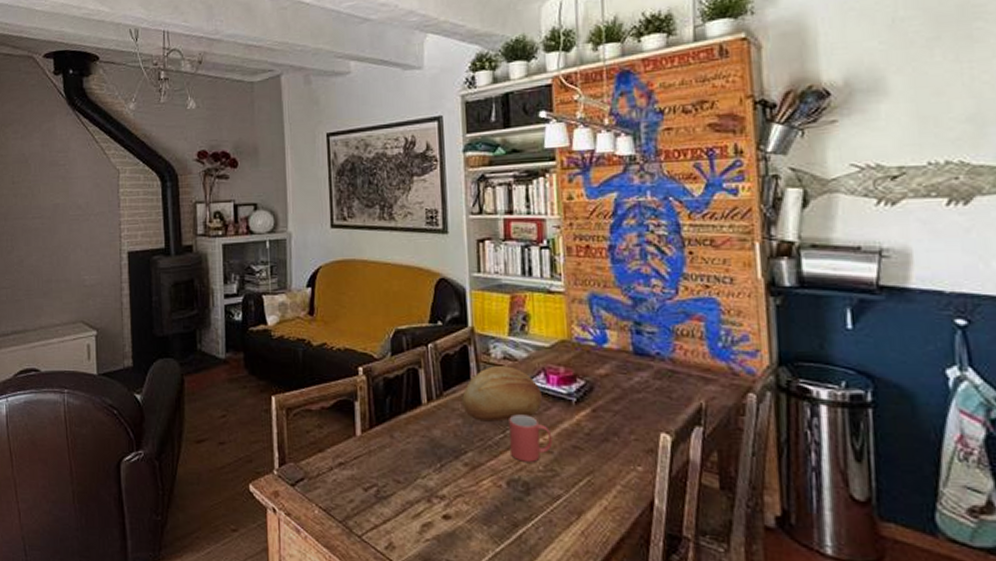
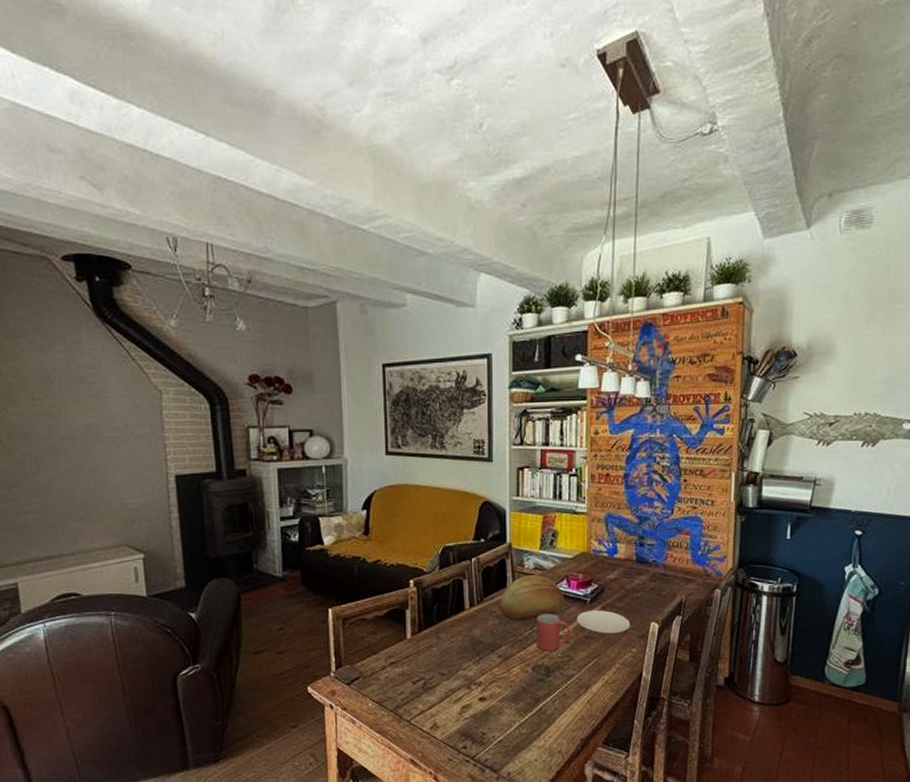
plate: none [559,414,633,445] -> present [576,610,631,634]

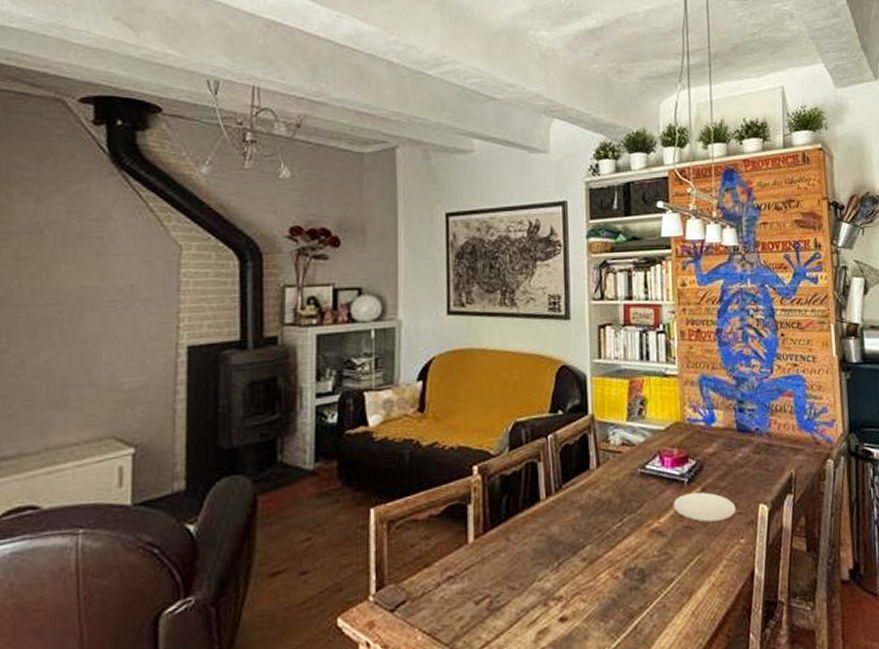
bread: present [498,575,563,621] -> none [580,452,657,512]
mug: present [537,613,570,651] -> none [626,500,667,549]

